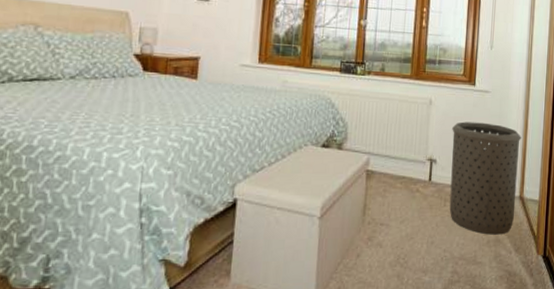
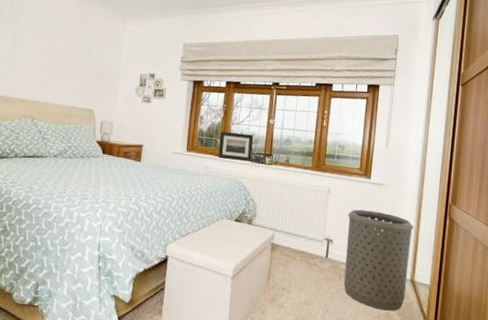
picture frame: none [298,36,342,73] -> present [218,131,254,162]

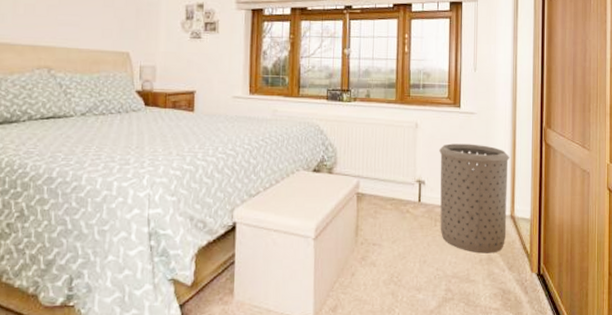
picture frame: present [218,131,254,162] -> none [287,67,328,101]

